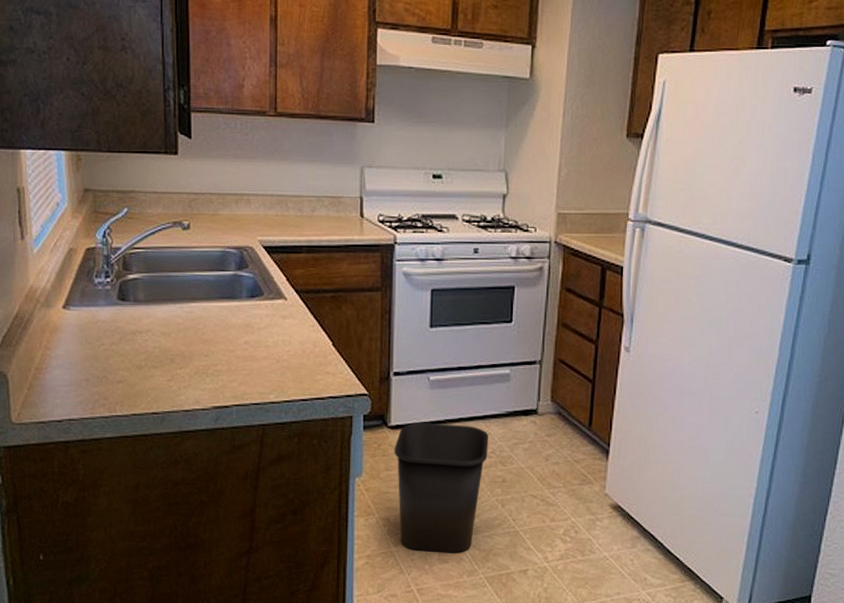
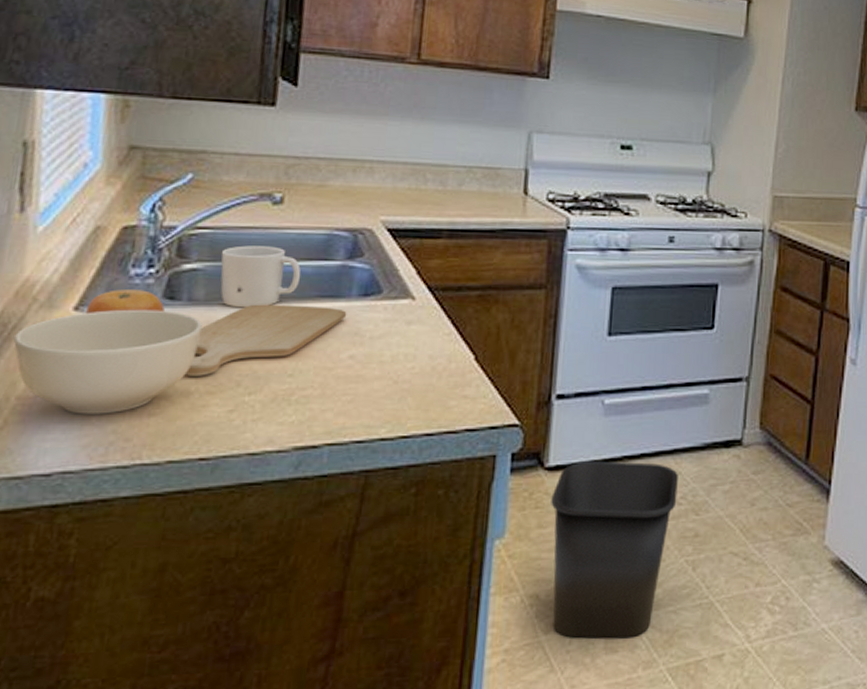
bowl: none [28,307,146,381] -> present [13,309,204,414]
fruit: none [69,293,119,311] -> present [85,289,165,315]
chopping board: none [137,304,240,355] -> present [184,304,347,376]
mug: none [152,261,207,307] -> present [220,245,302,308]

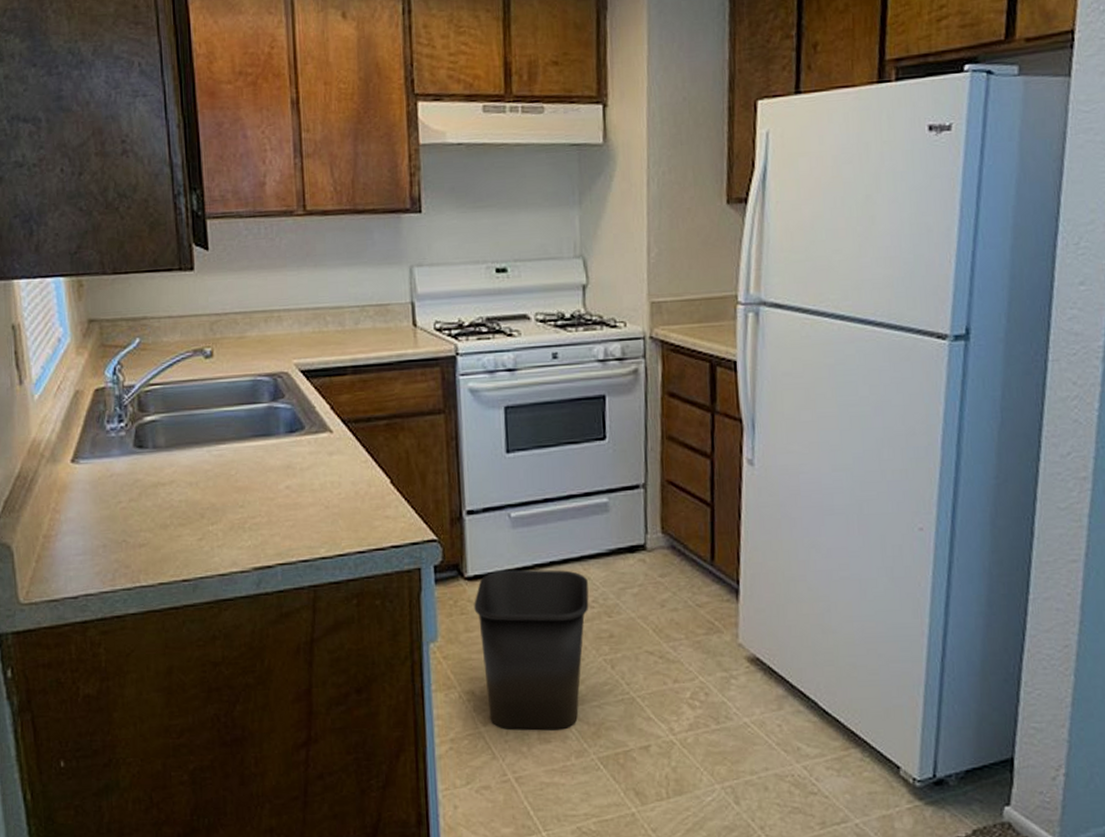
bowl: present [13,309,204,414] -> none [32,457,168,548]
fruit: present [85,289,165,315] -> none [79,441,137,465]
chopping board: present [184,304,347,376] -> none [160,445,279,512]
mug: present [220,245,302,308] -> none [171,395,237,451]

